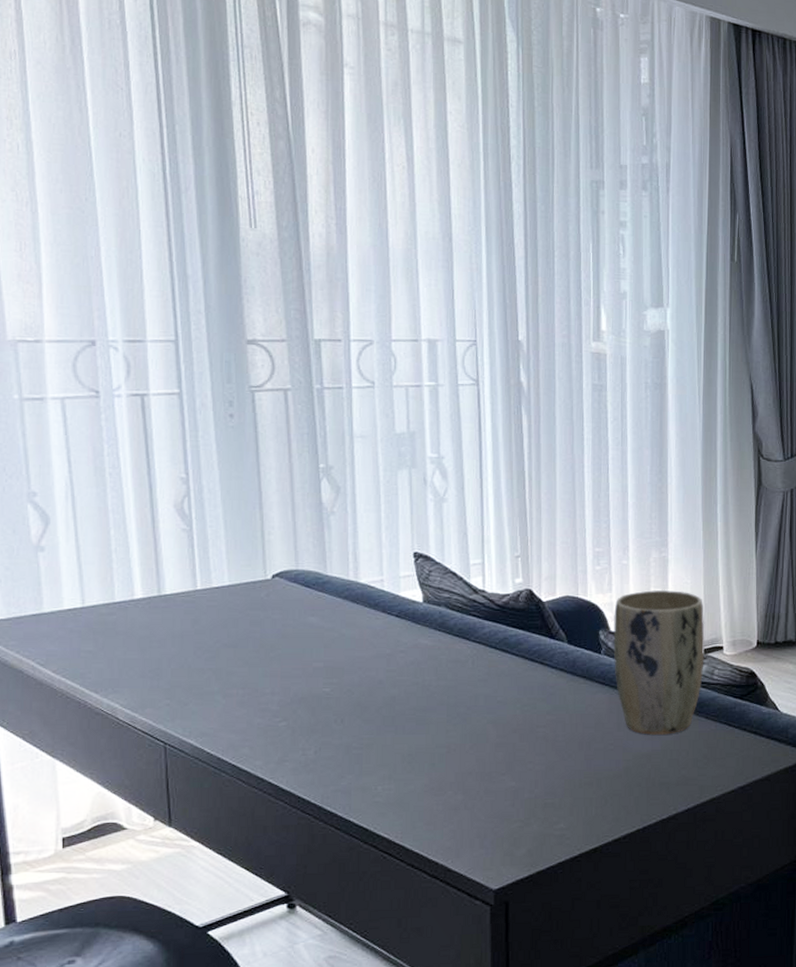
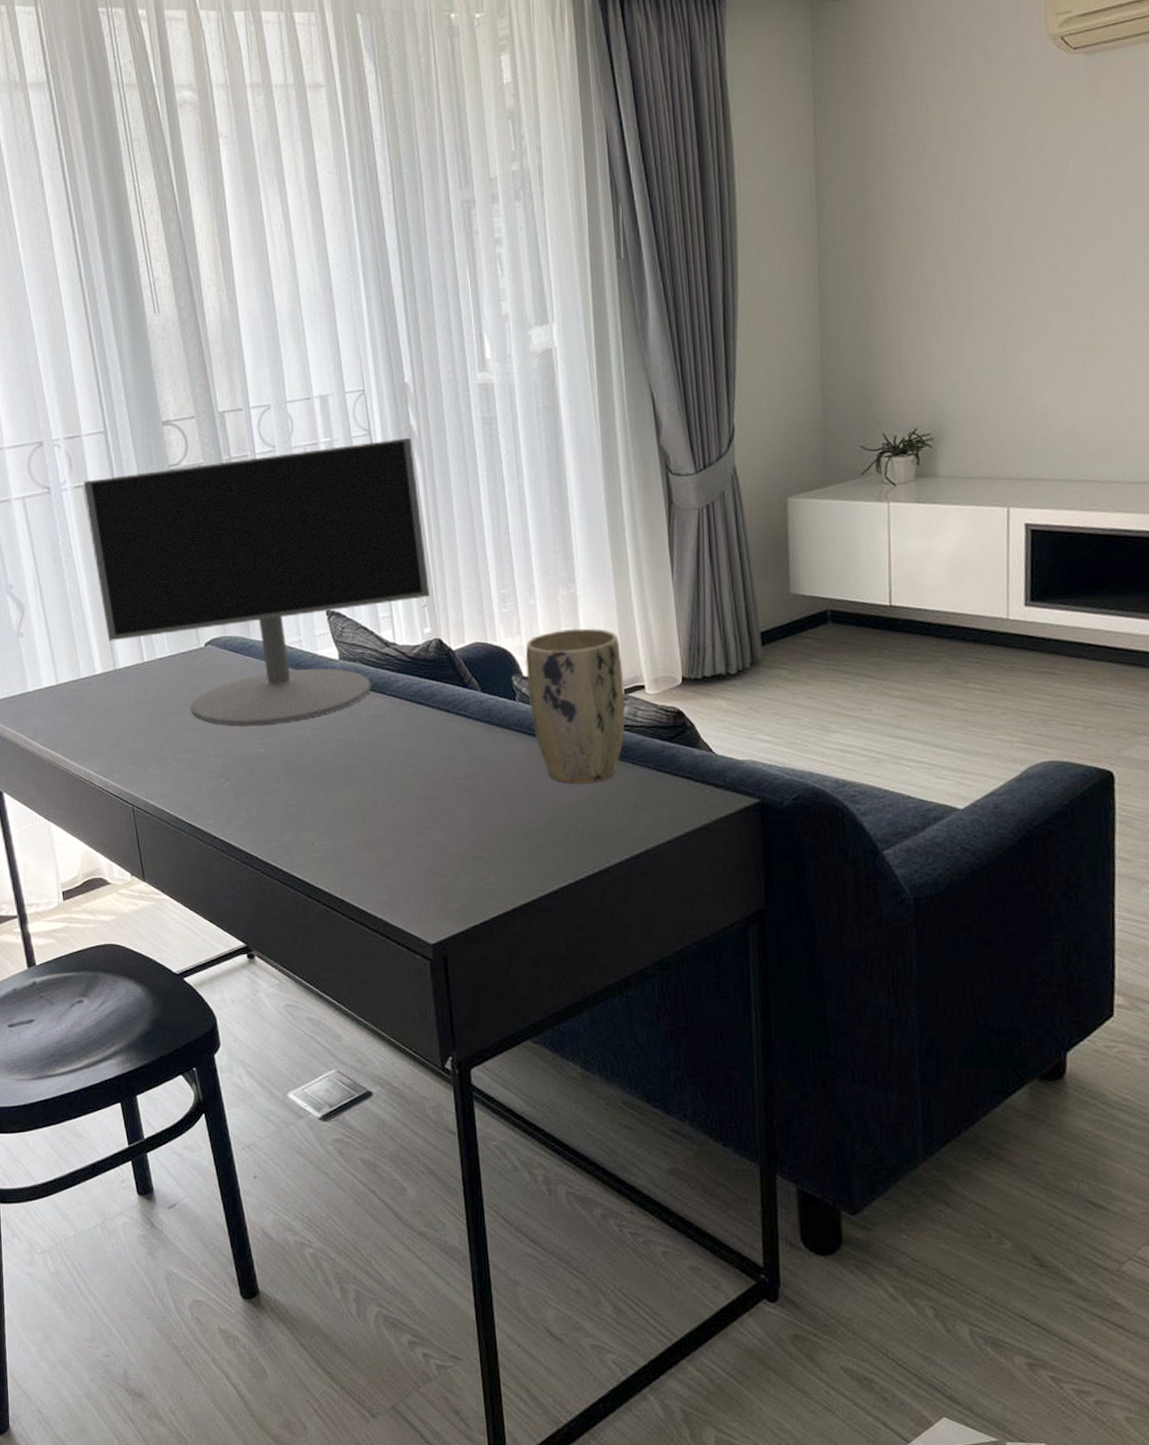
computer monitor: none [142,389,525,664] -> present [83,437,430,726]

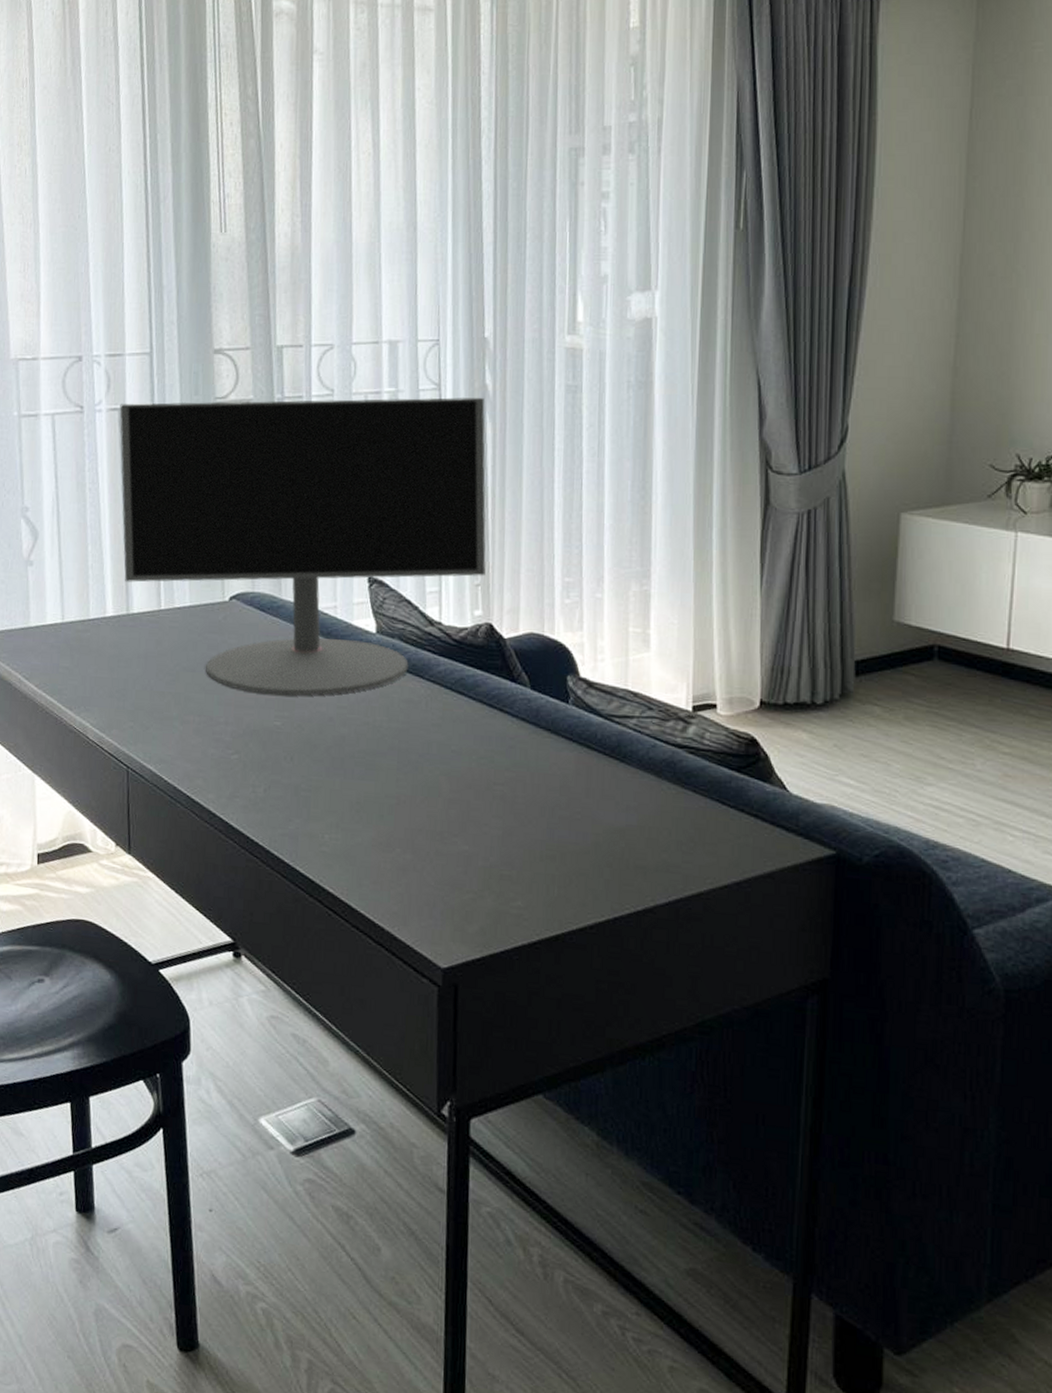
plant pot: present [525,628,626,784] -> none [583,630,694,808]

